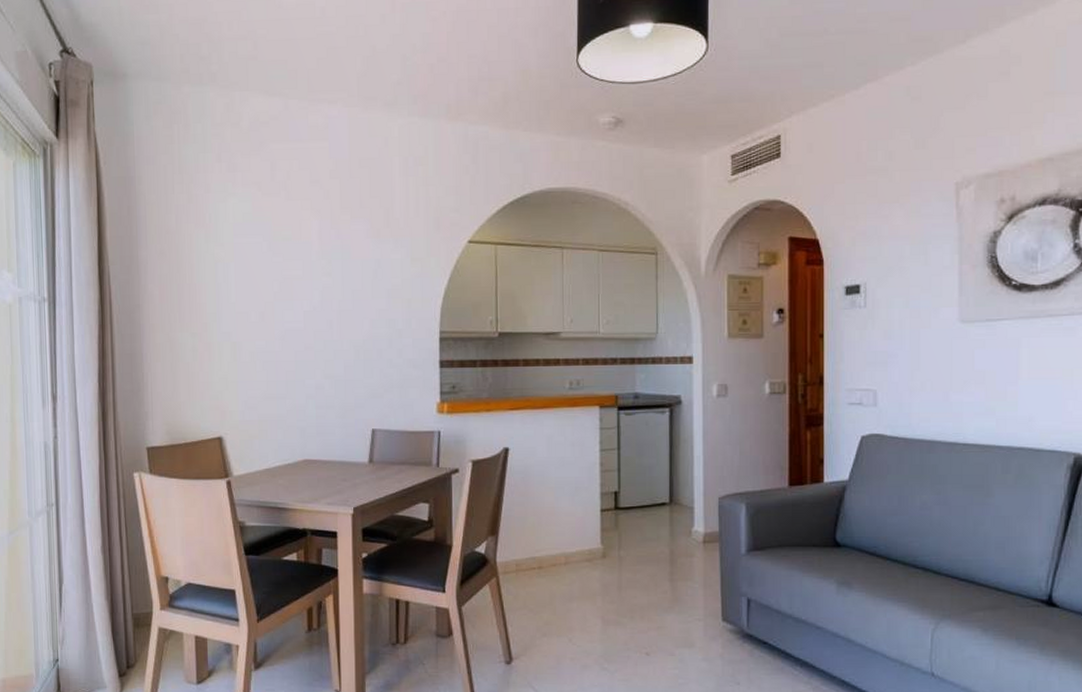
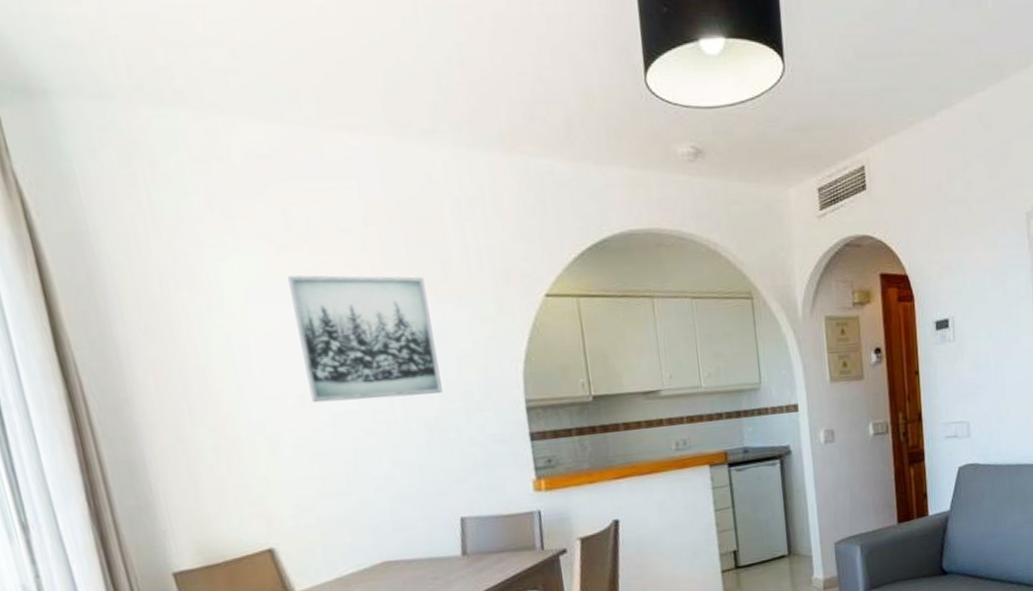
wall art: none [267,216,372,320] -> present [288,275,443,403]

